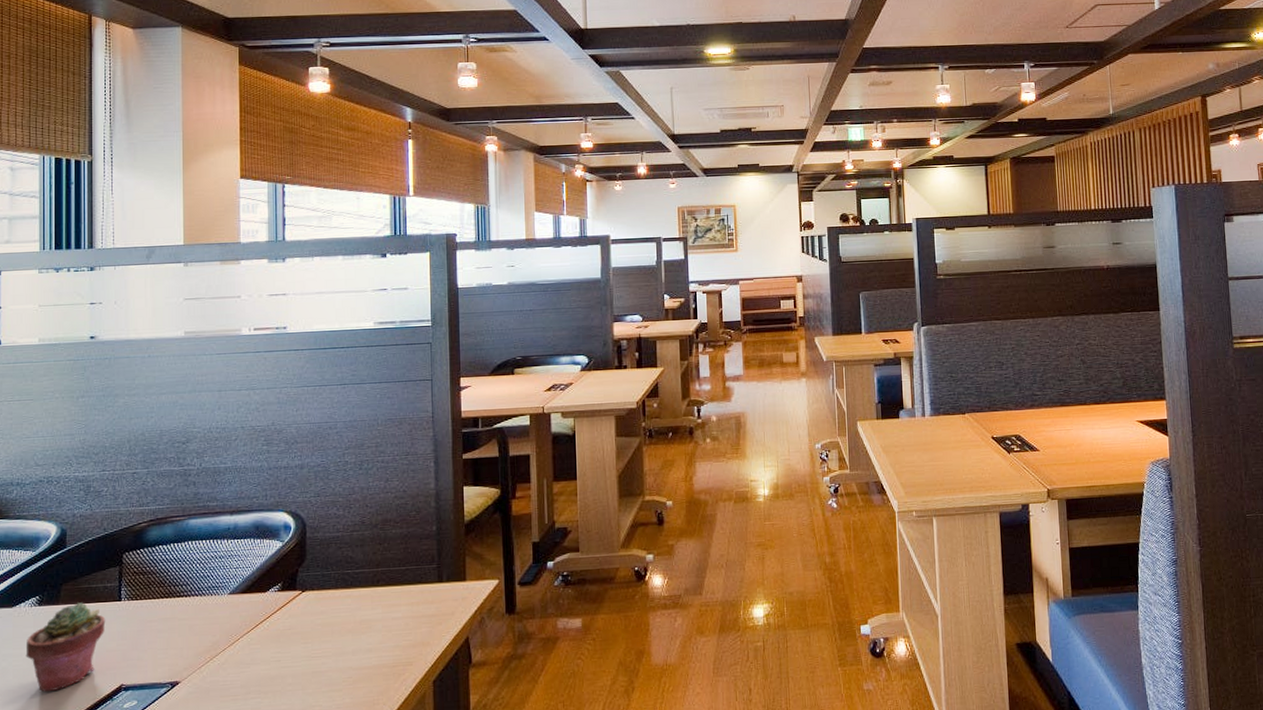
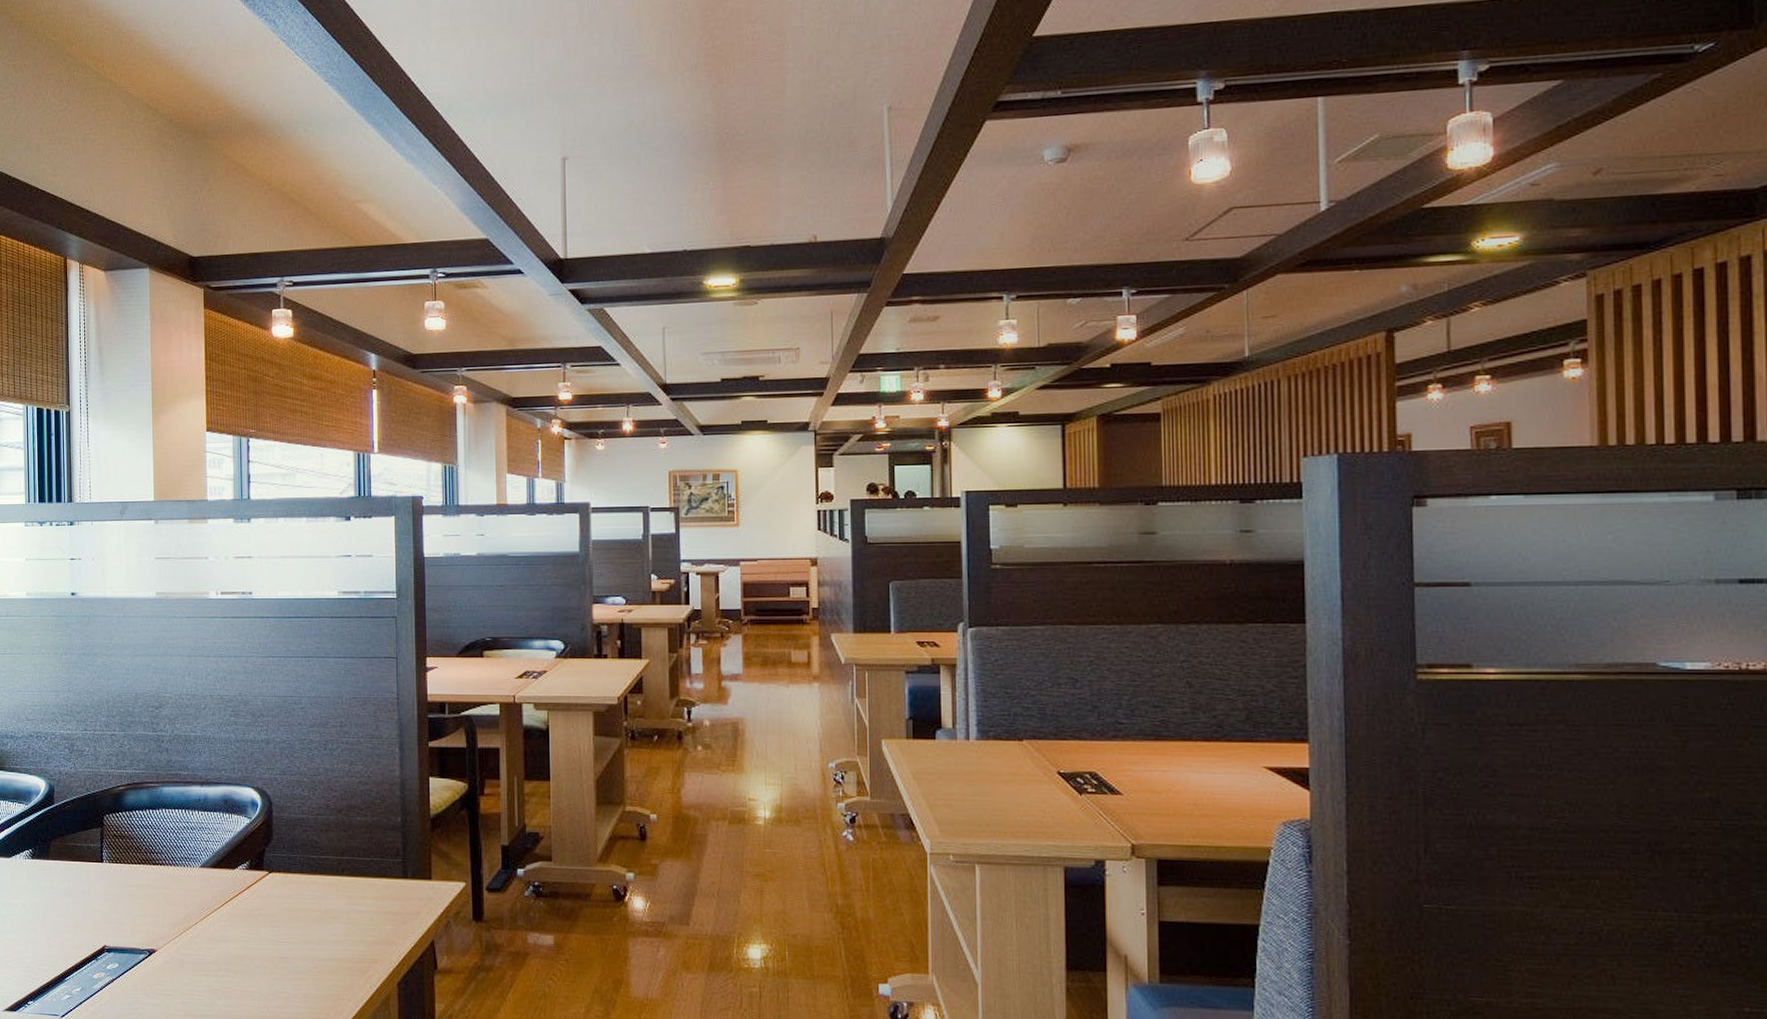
potted succulent: present [25,603,106,693] -> none [21,860,90,944]

